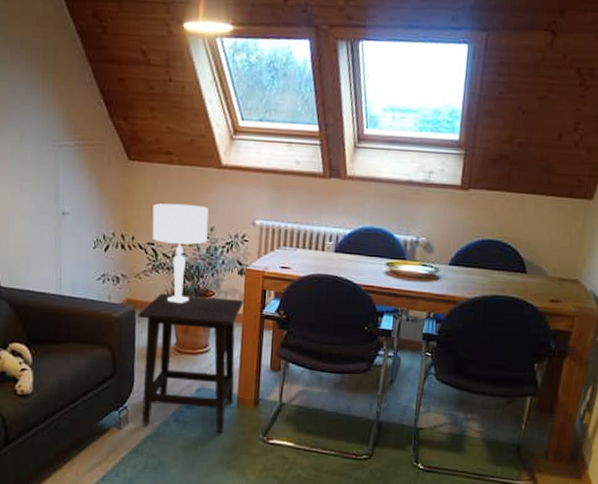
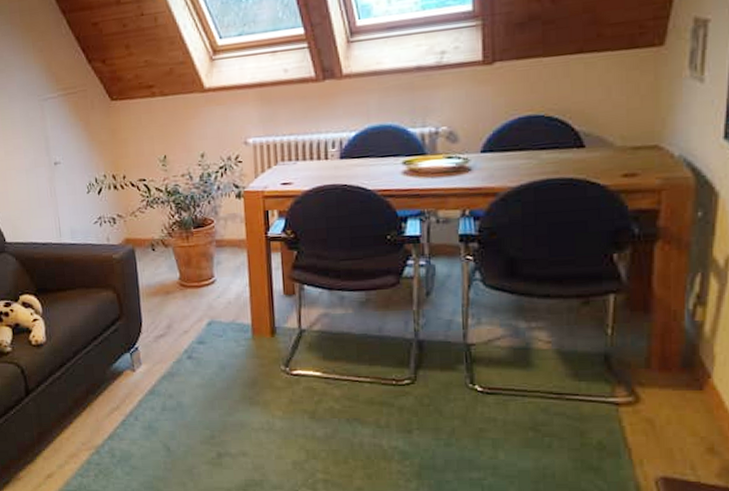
side table: present [138,293,244,433] -> none [138,224,248,367]
table lamp: present [152,203,209,303] -> none [140,133,199,237]

